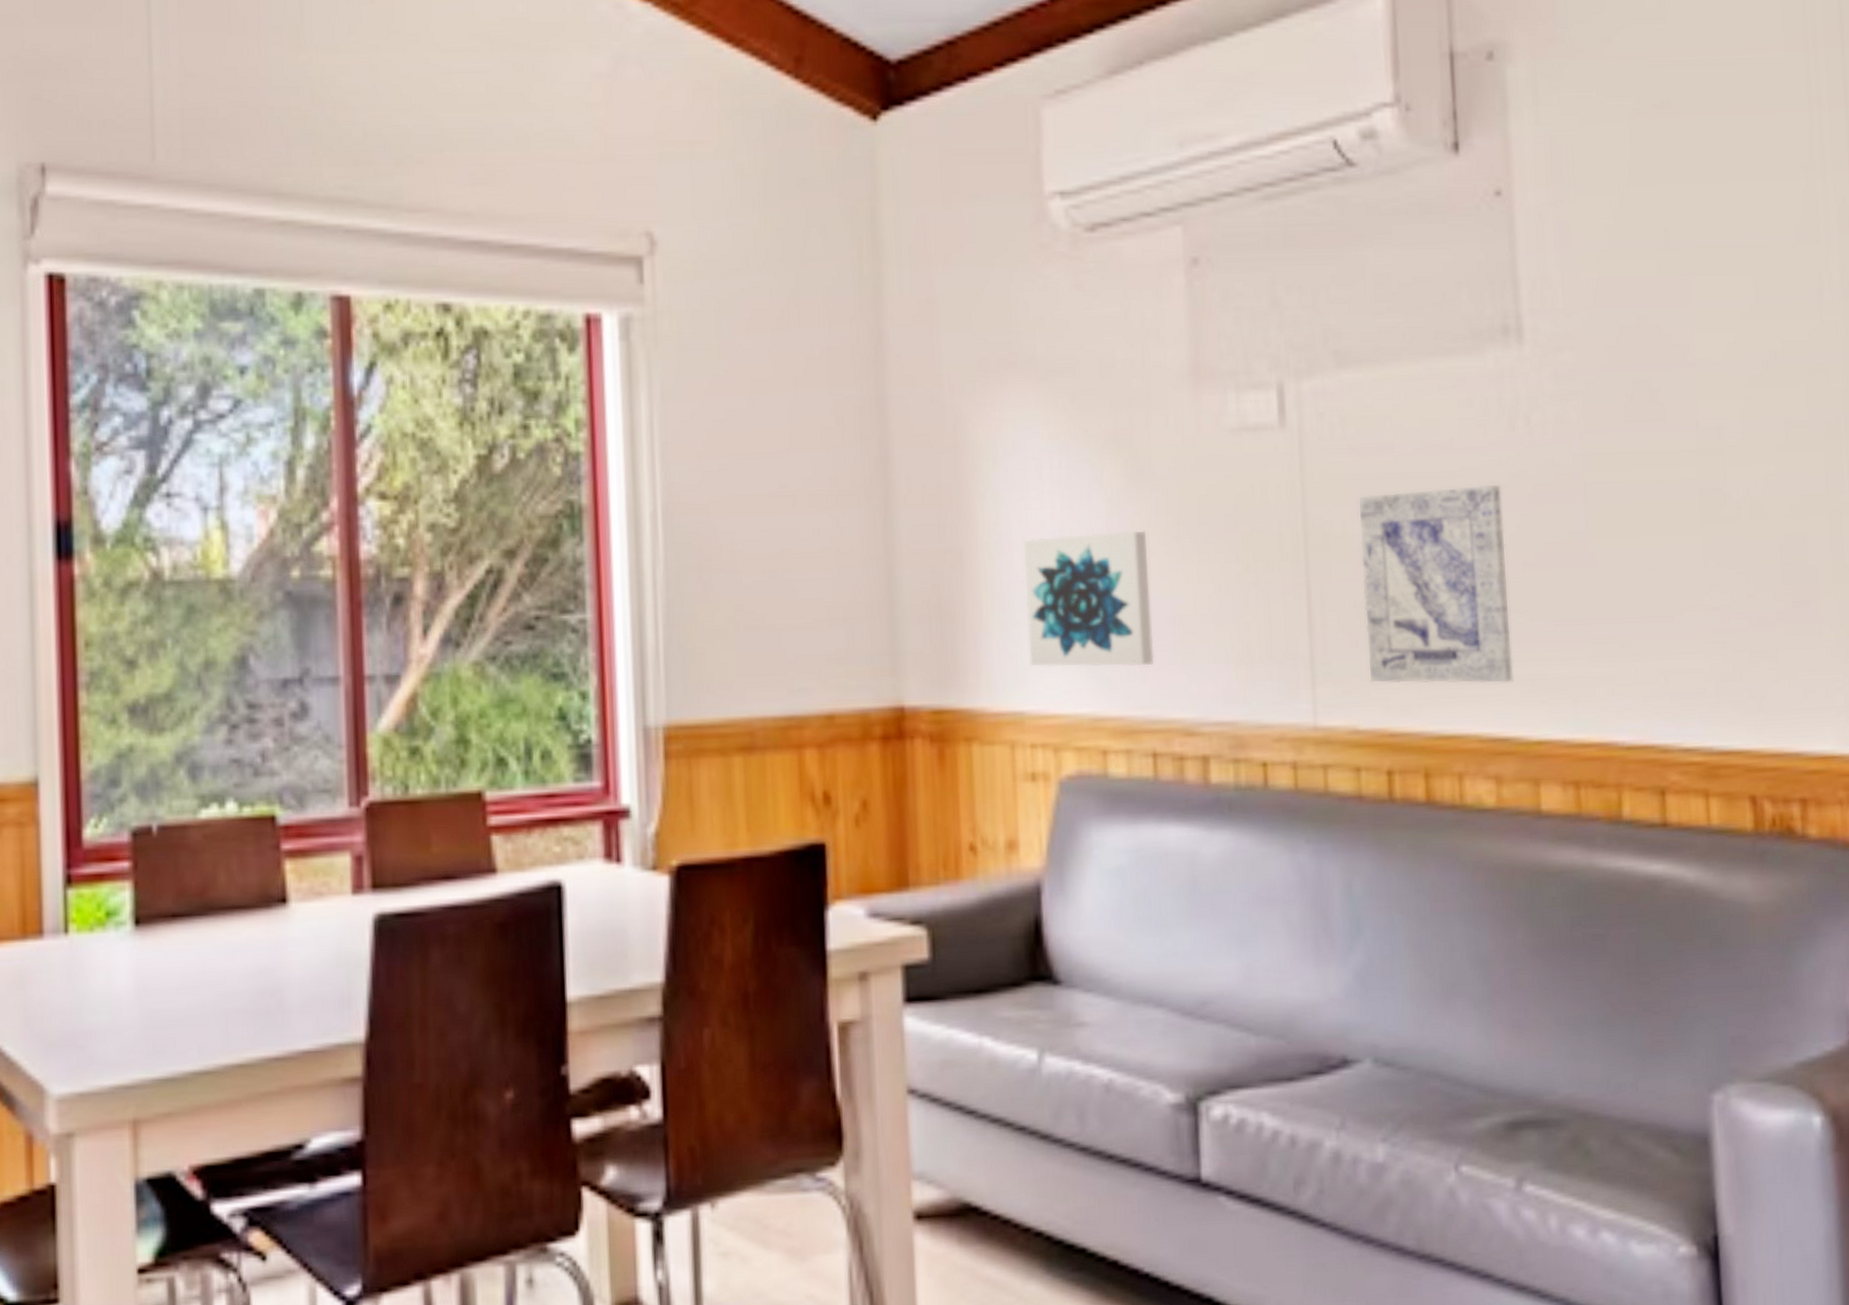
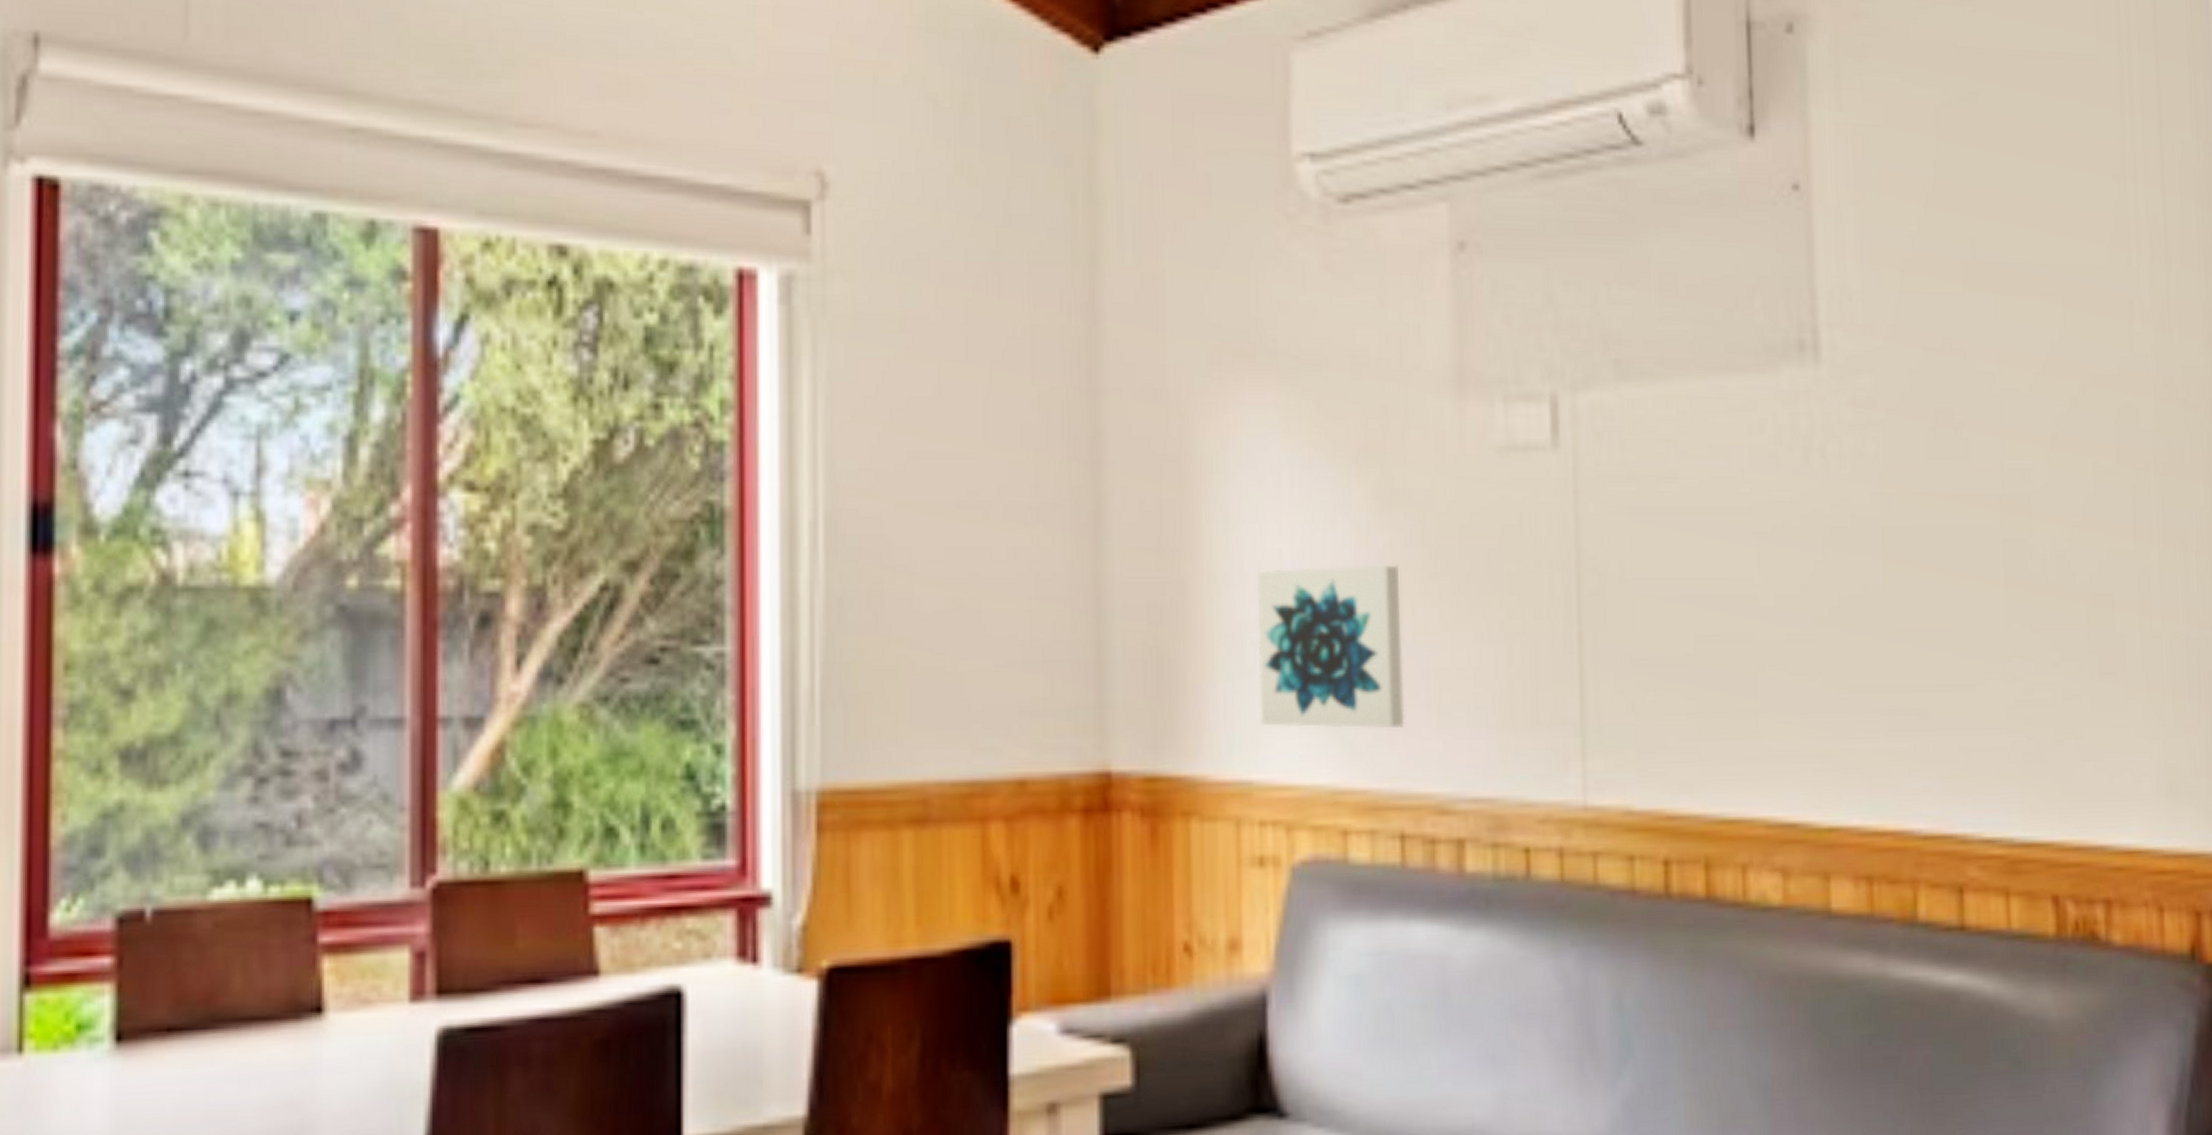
wall art: present [1359,484,1514,684] -> none [1639,525,1804,760]

